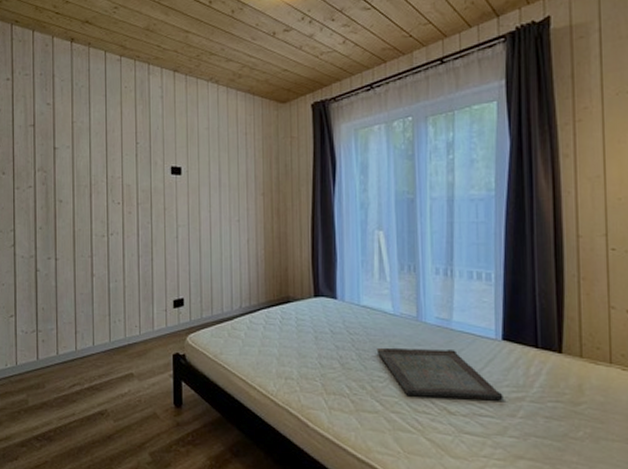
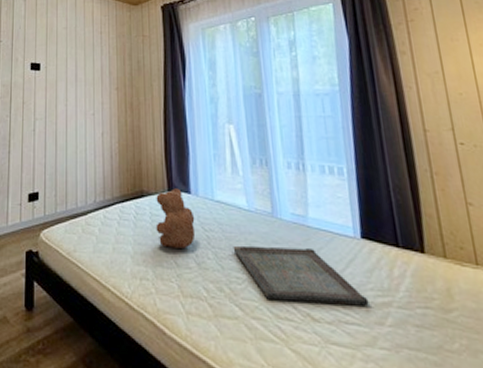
teddy bear: none [301,294,341,350] -> present [156,188,196,248]

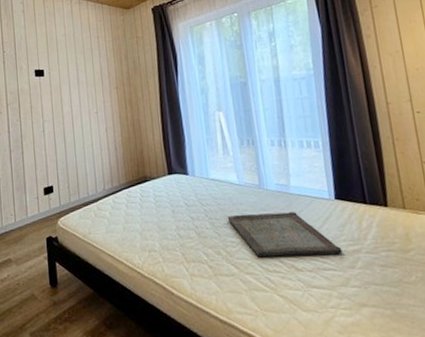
teddy bear: present [156,188,196,248] -> none [158,171,195,223]

